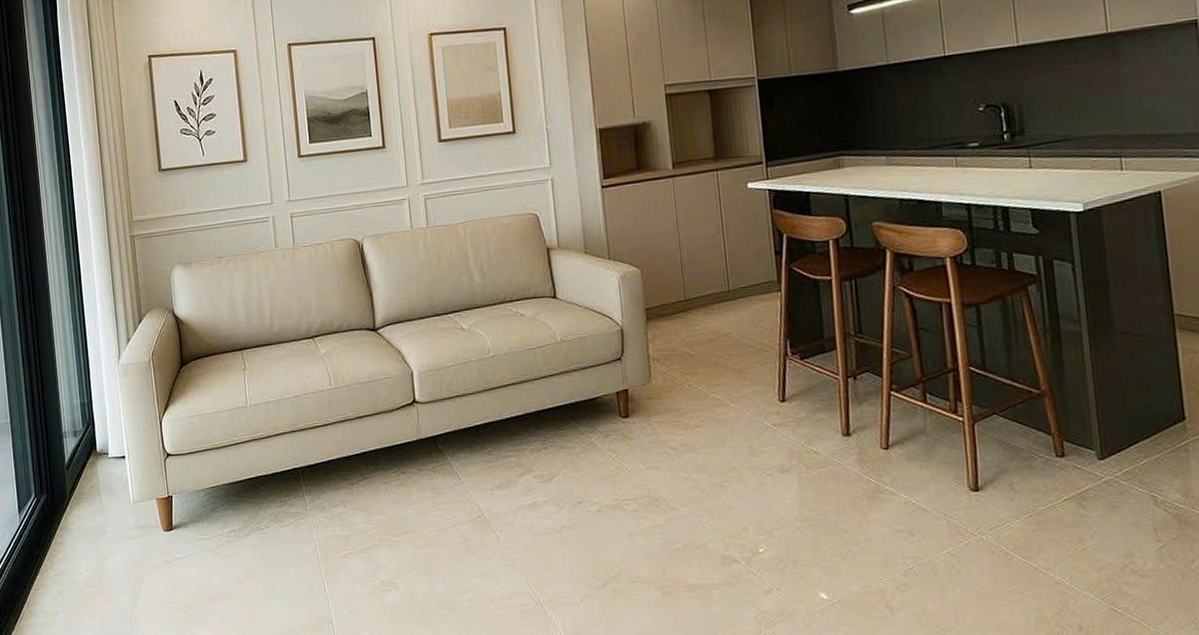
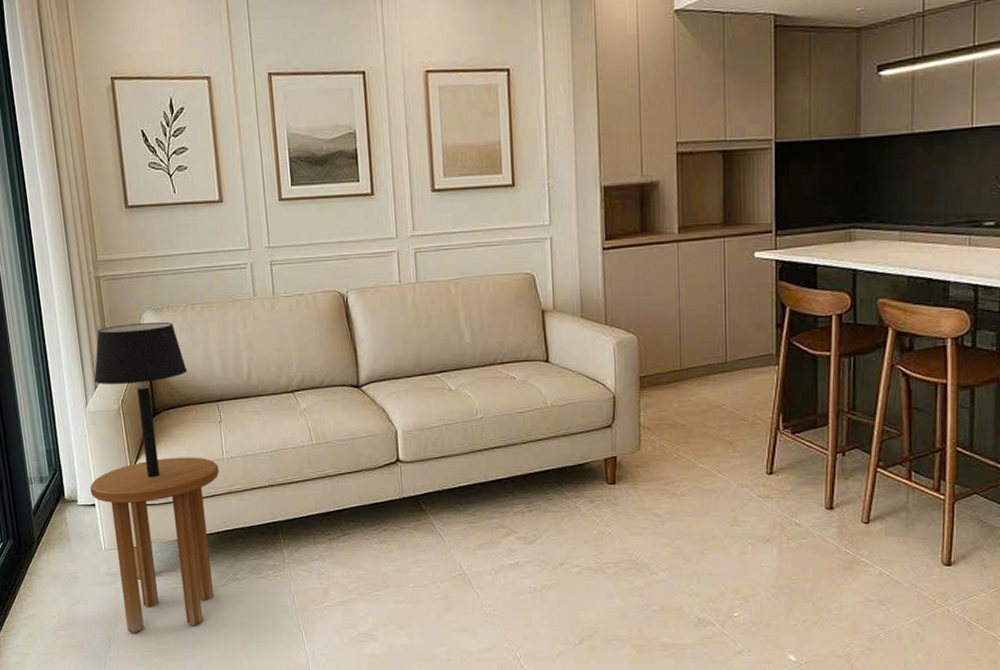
side table: none [120,405,243,588] -> present [90,457,219,633]
table lamp: none [126,275,214,428] -> present [93,321,188,478]

